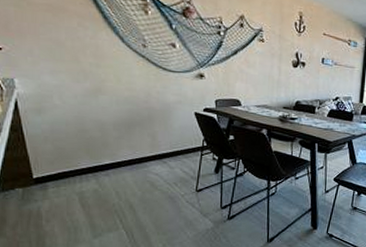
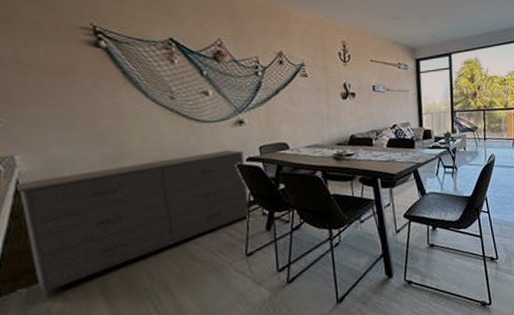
dresser: none [14,99,203,198] -> present [15,150,251,298]

